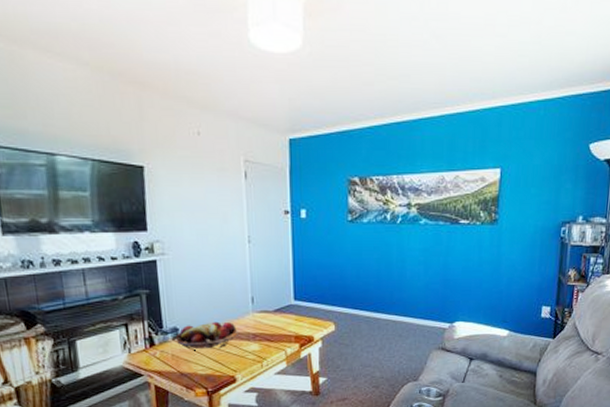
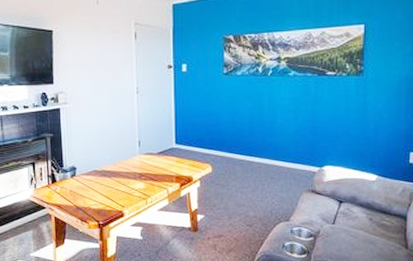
fruit basket: present [175,321,238,349] -> none [73,162,127,186]

